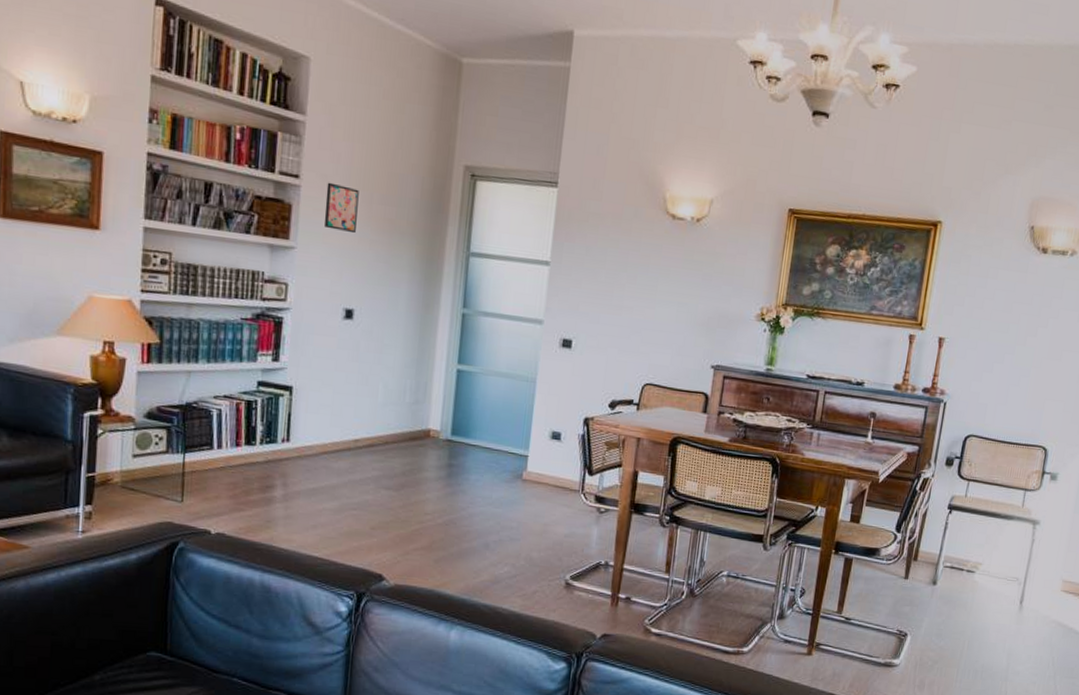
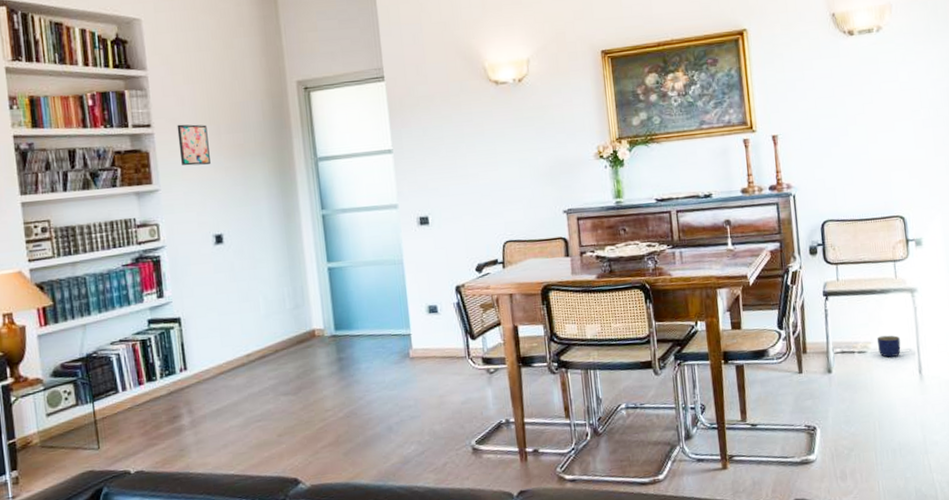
planter: none [987,559,1011,583] -> present [876,335,901,358]

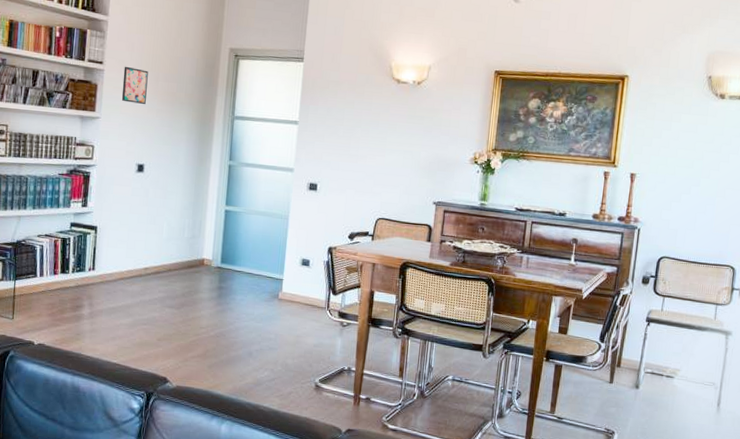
planter: present [876,335,901,358] -> none [685,366,707,387]

